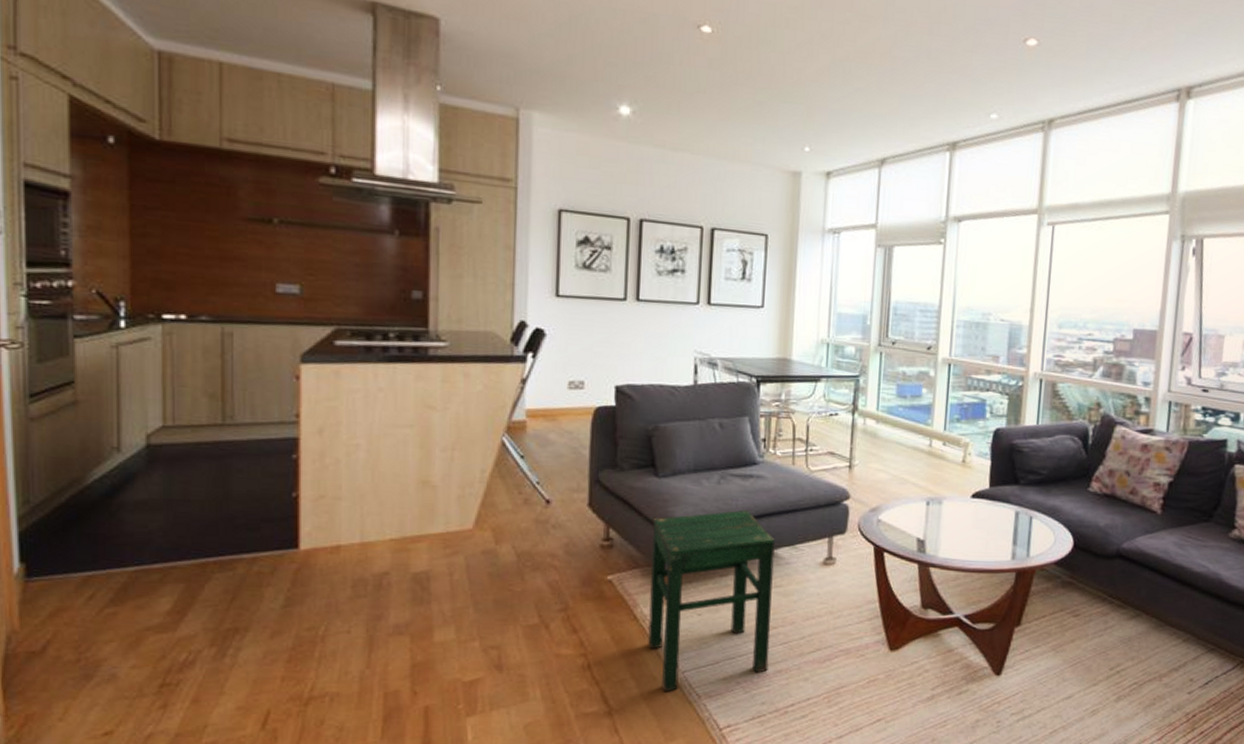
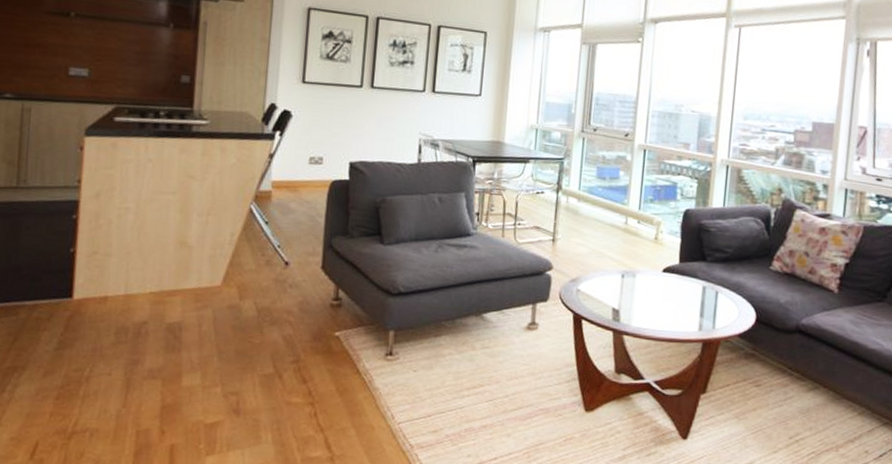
stool: present [648,510,775,692] -> none [368,277,485,442]

